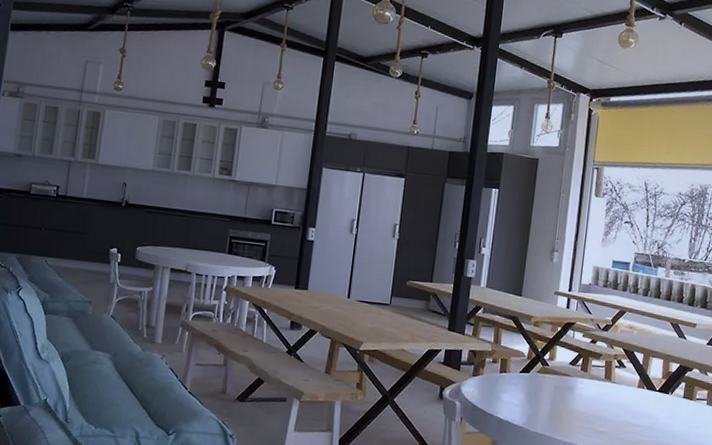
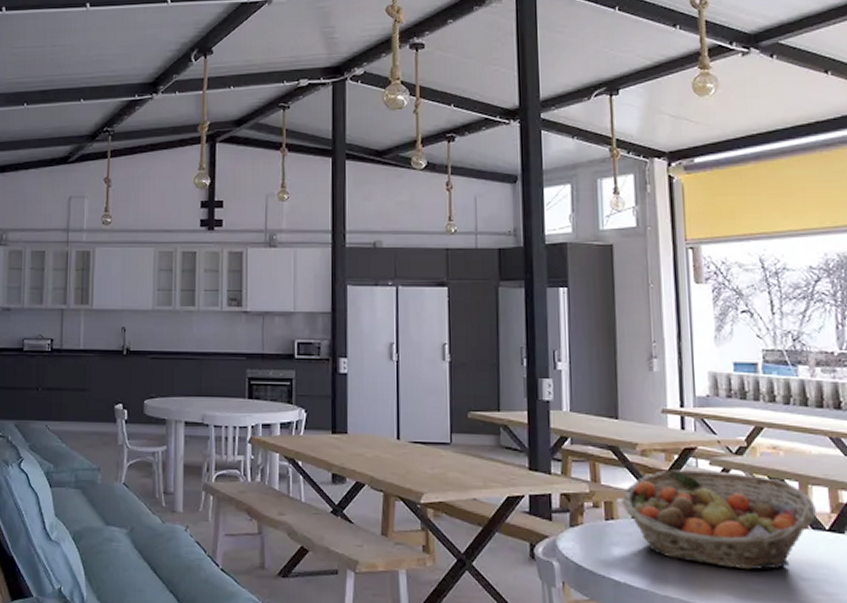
fruit basket: none [514,338,652,417] -> present [621,469,816,570]

